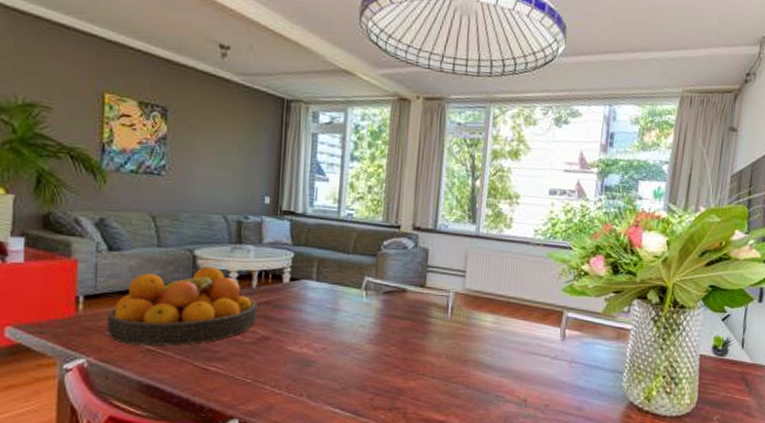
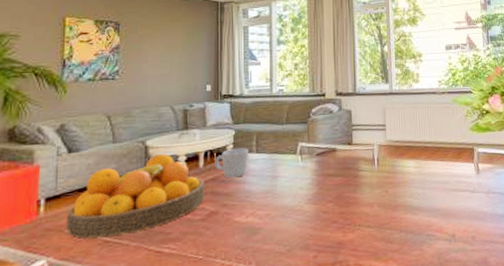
mug: none [269,272,309,305] -> present [215,147,249,178]

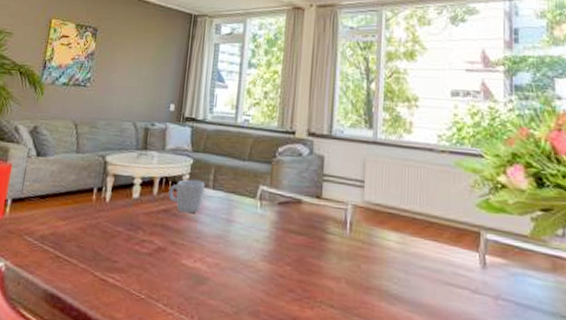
fruit bowl: present [66,154,205,239] -> none [25,173,157,253]

